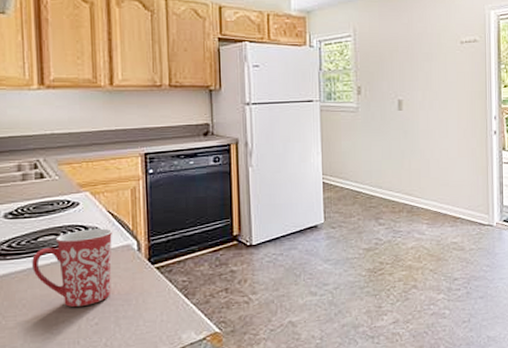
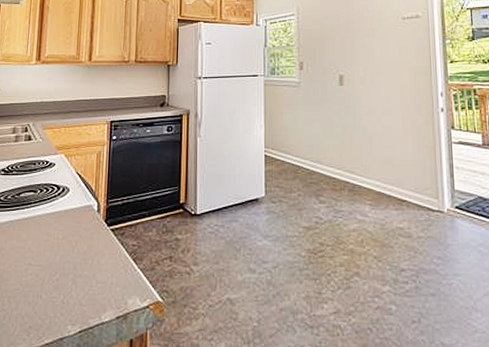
mug: present [32,228,113,307] -> none [13,188,79,261]

